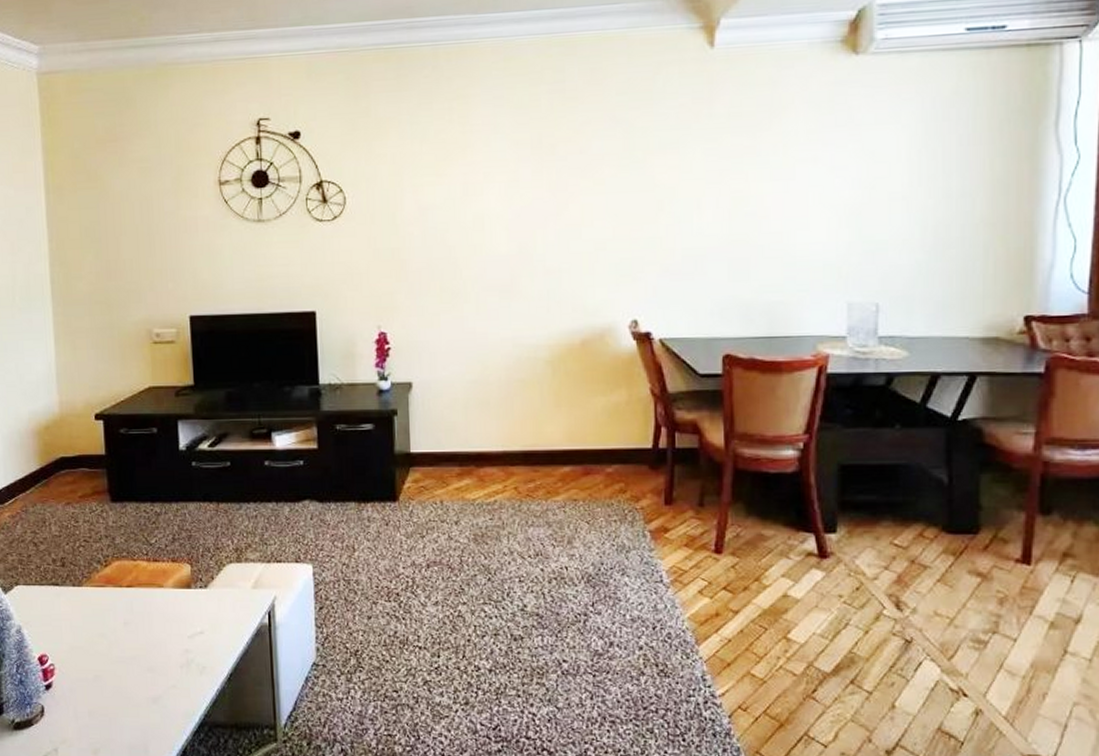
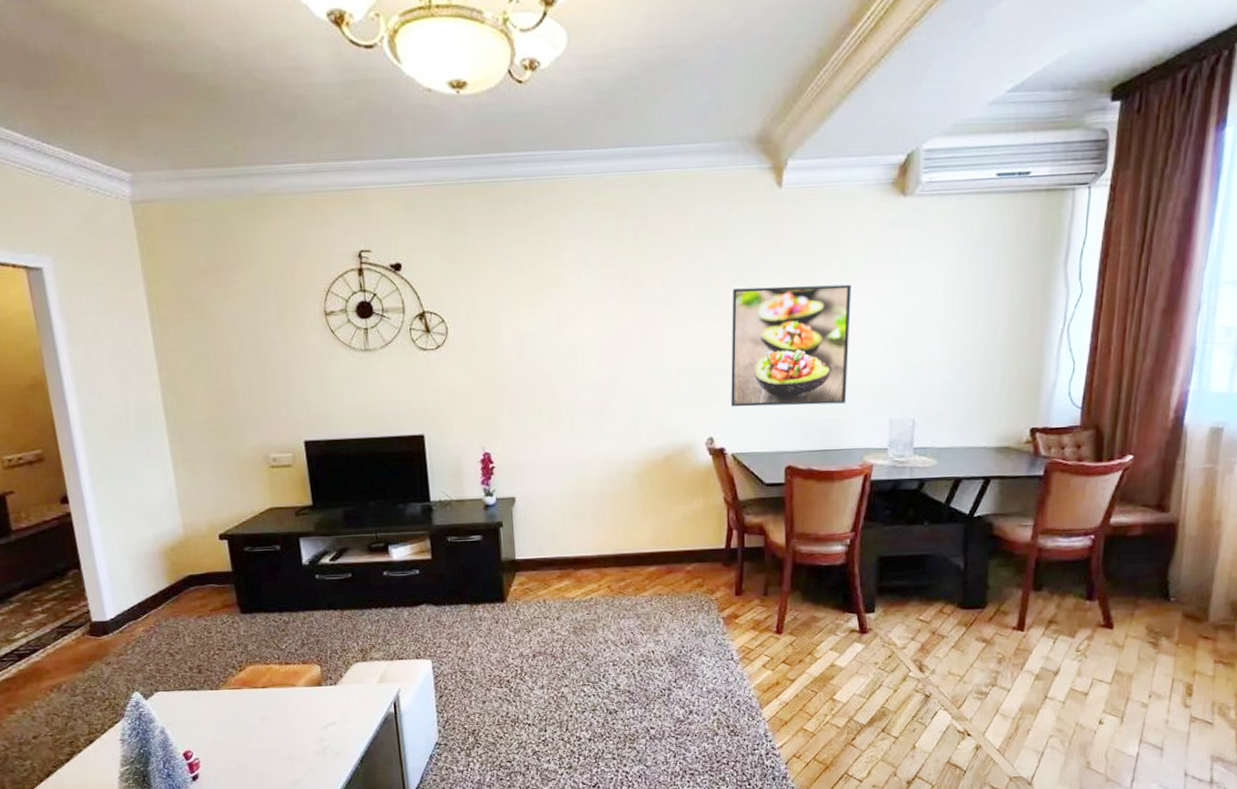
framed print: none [658,150,797,287] -> present [731,284,851,407]

